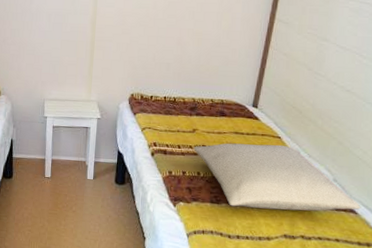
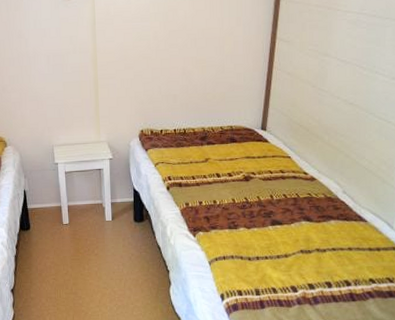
pillow: present [193,143,361,211] -> none [208,164,370,230]

